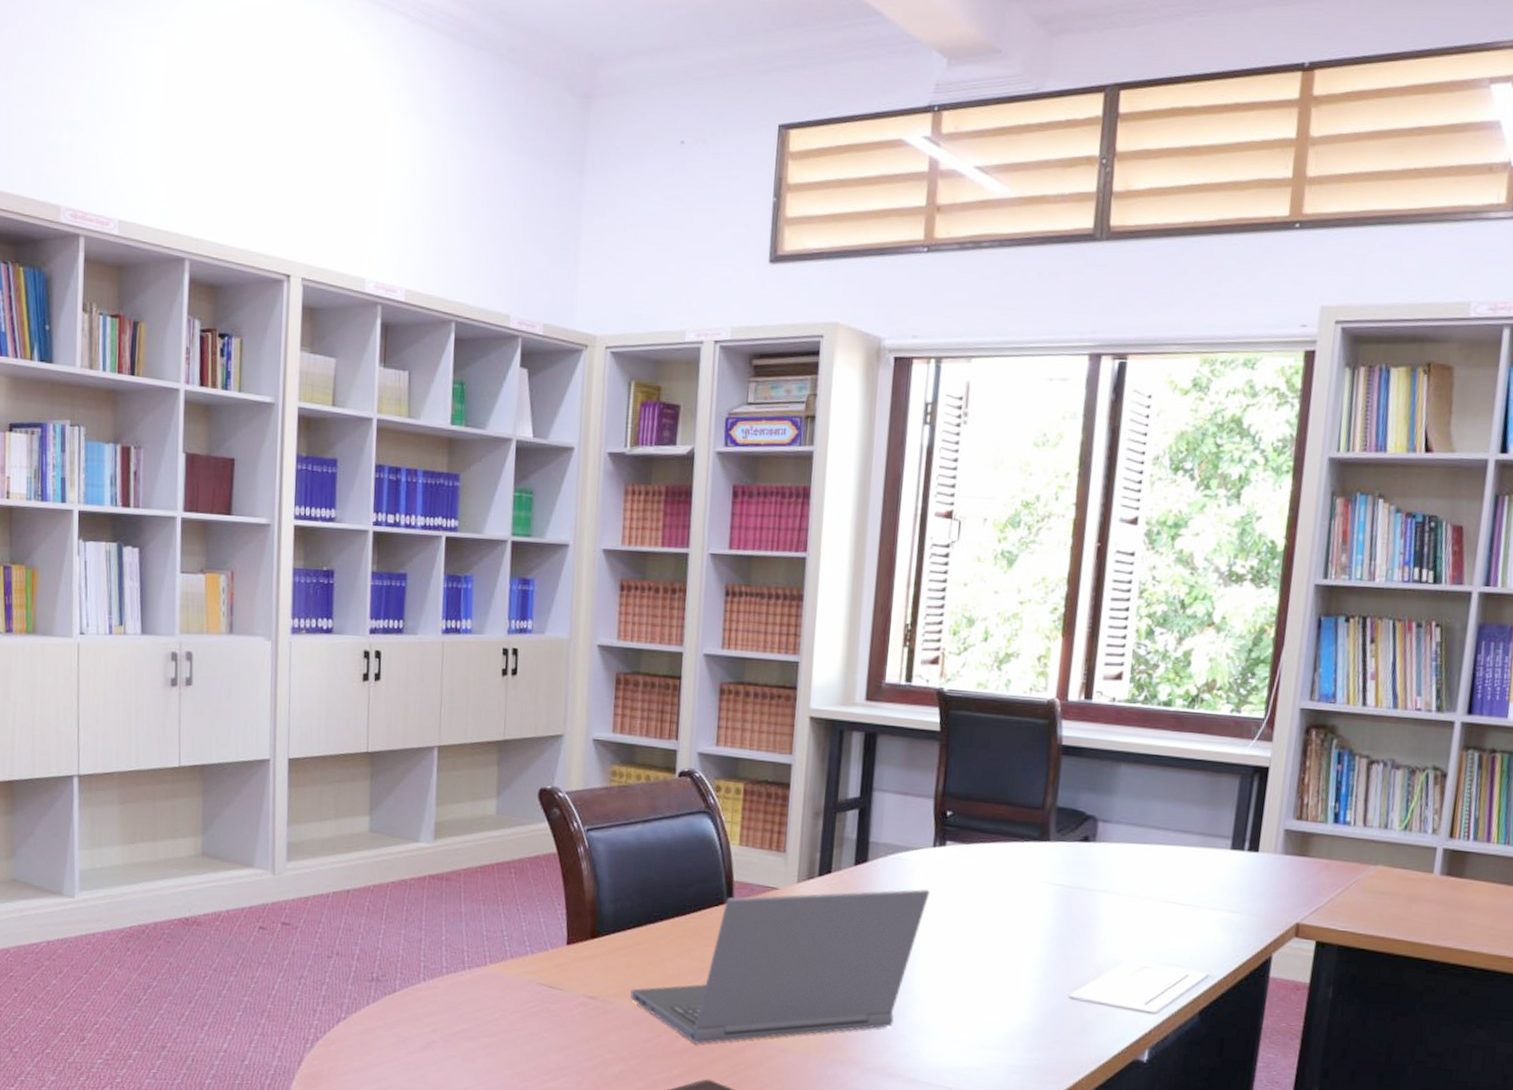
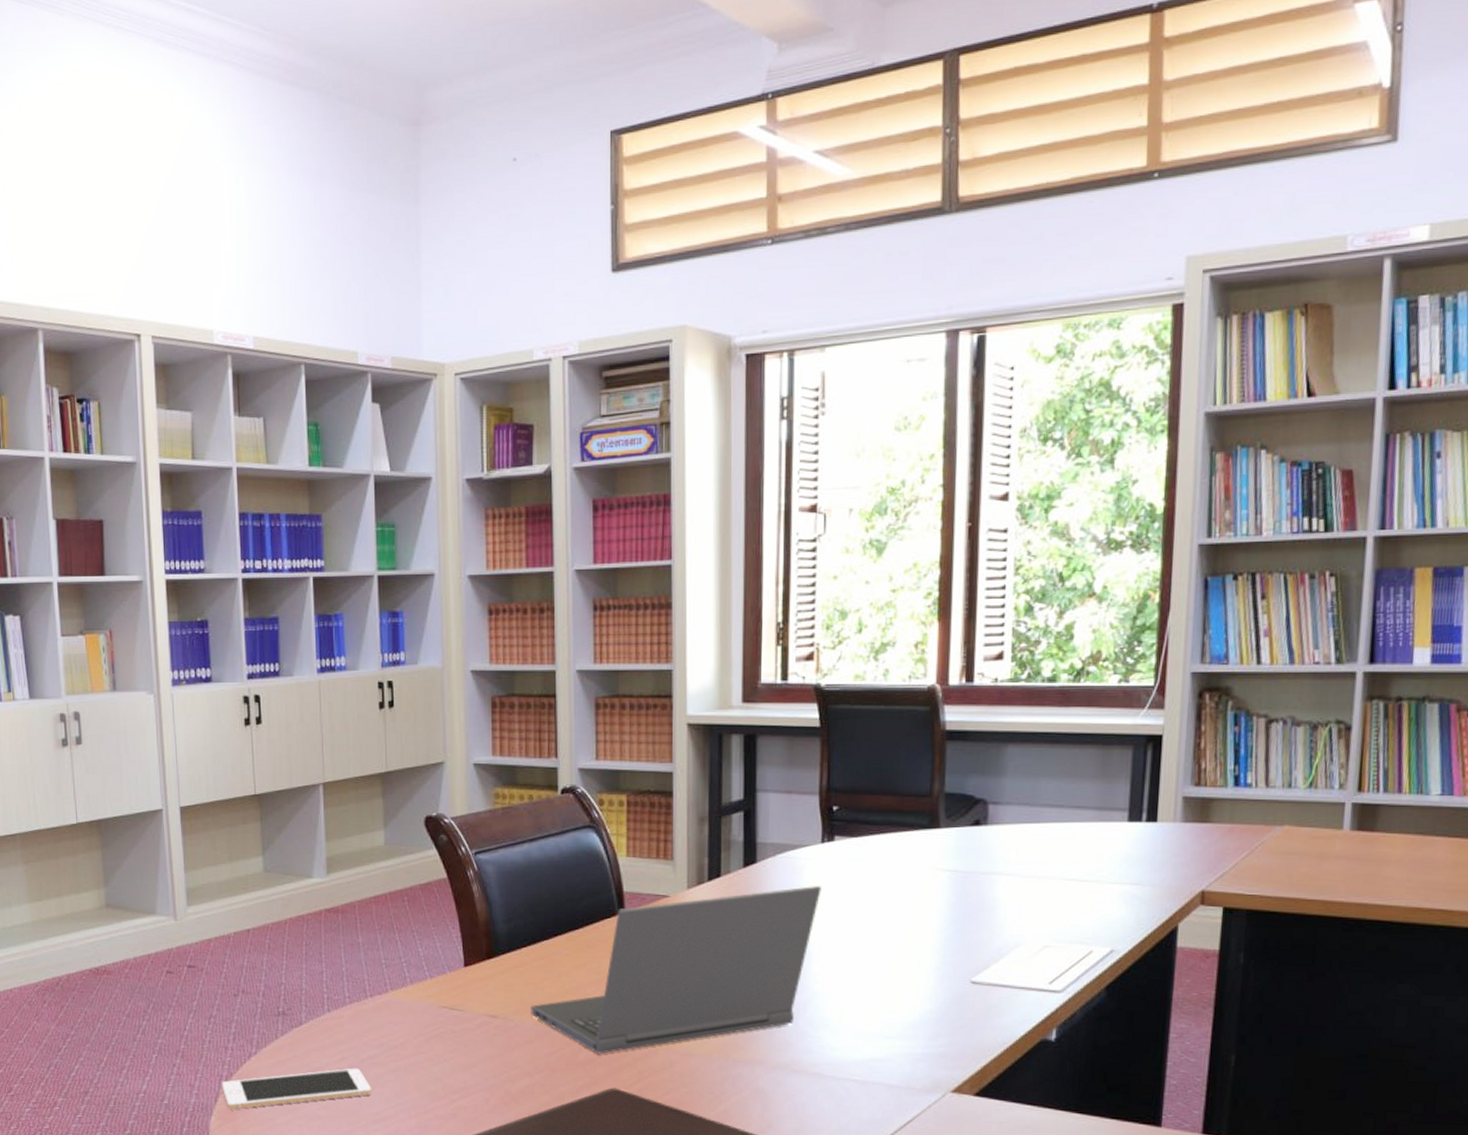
cell phone: none [307,1040,462,1075] -> present [222,1068,372,1109]

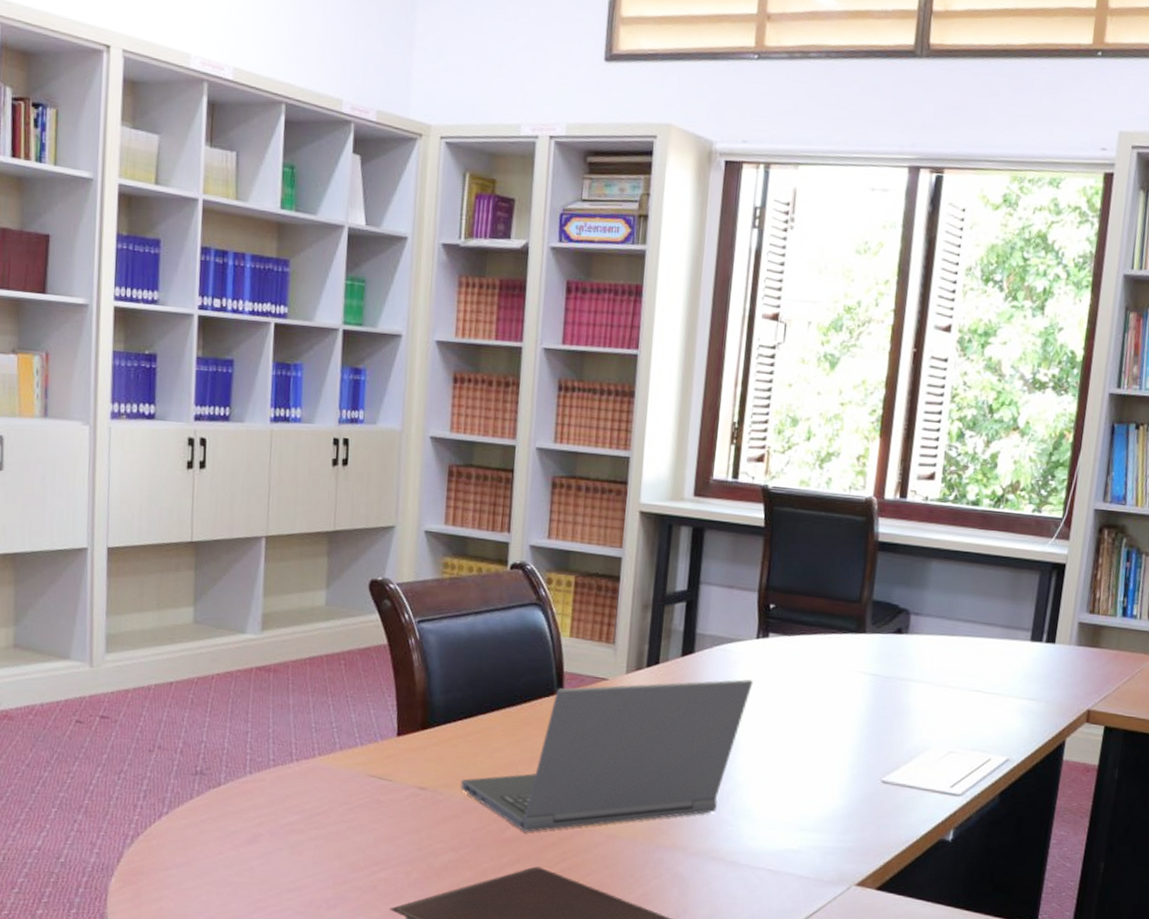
cell phone: present [222,1068,372,1109] -> none [126,833,290,871]

